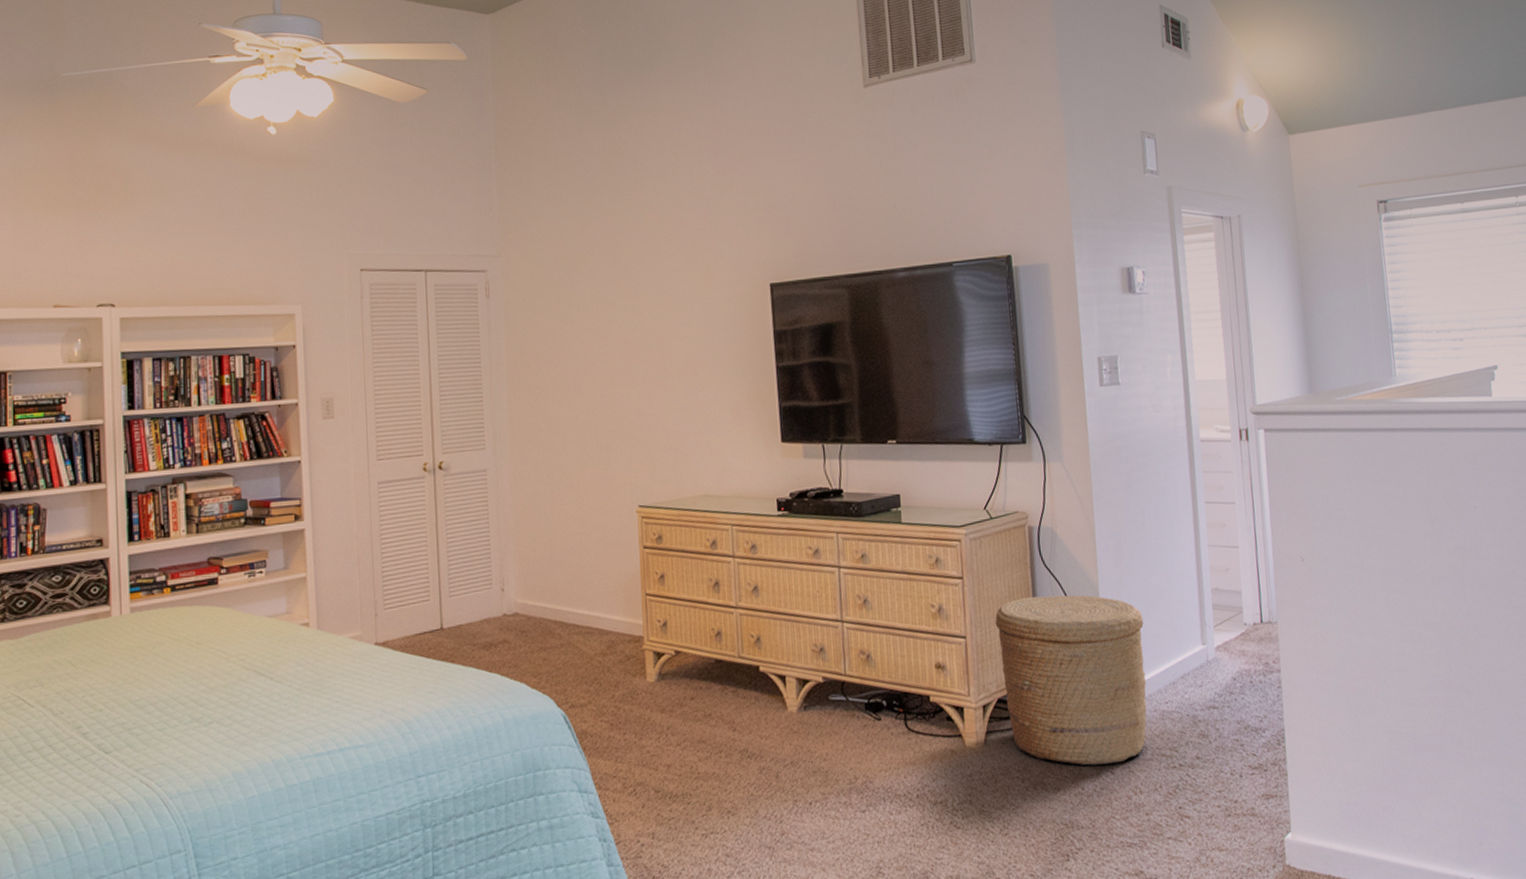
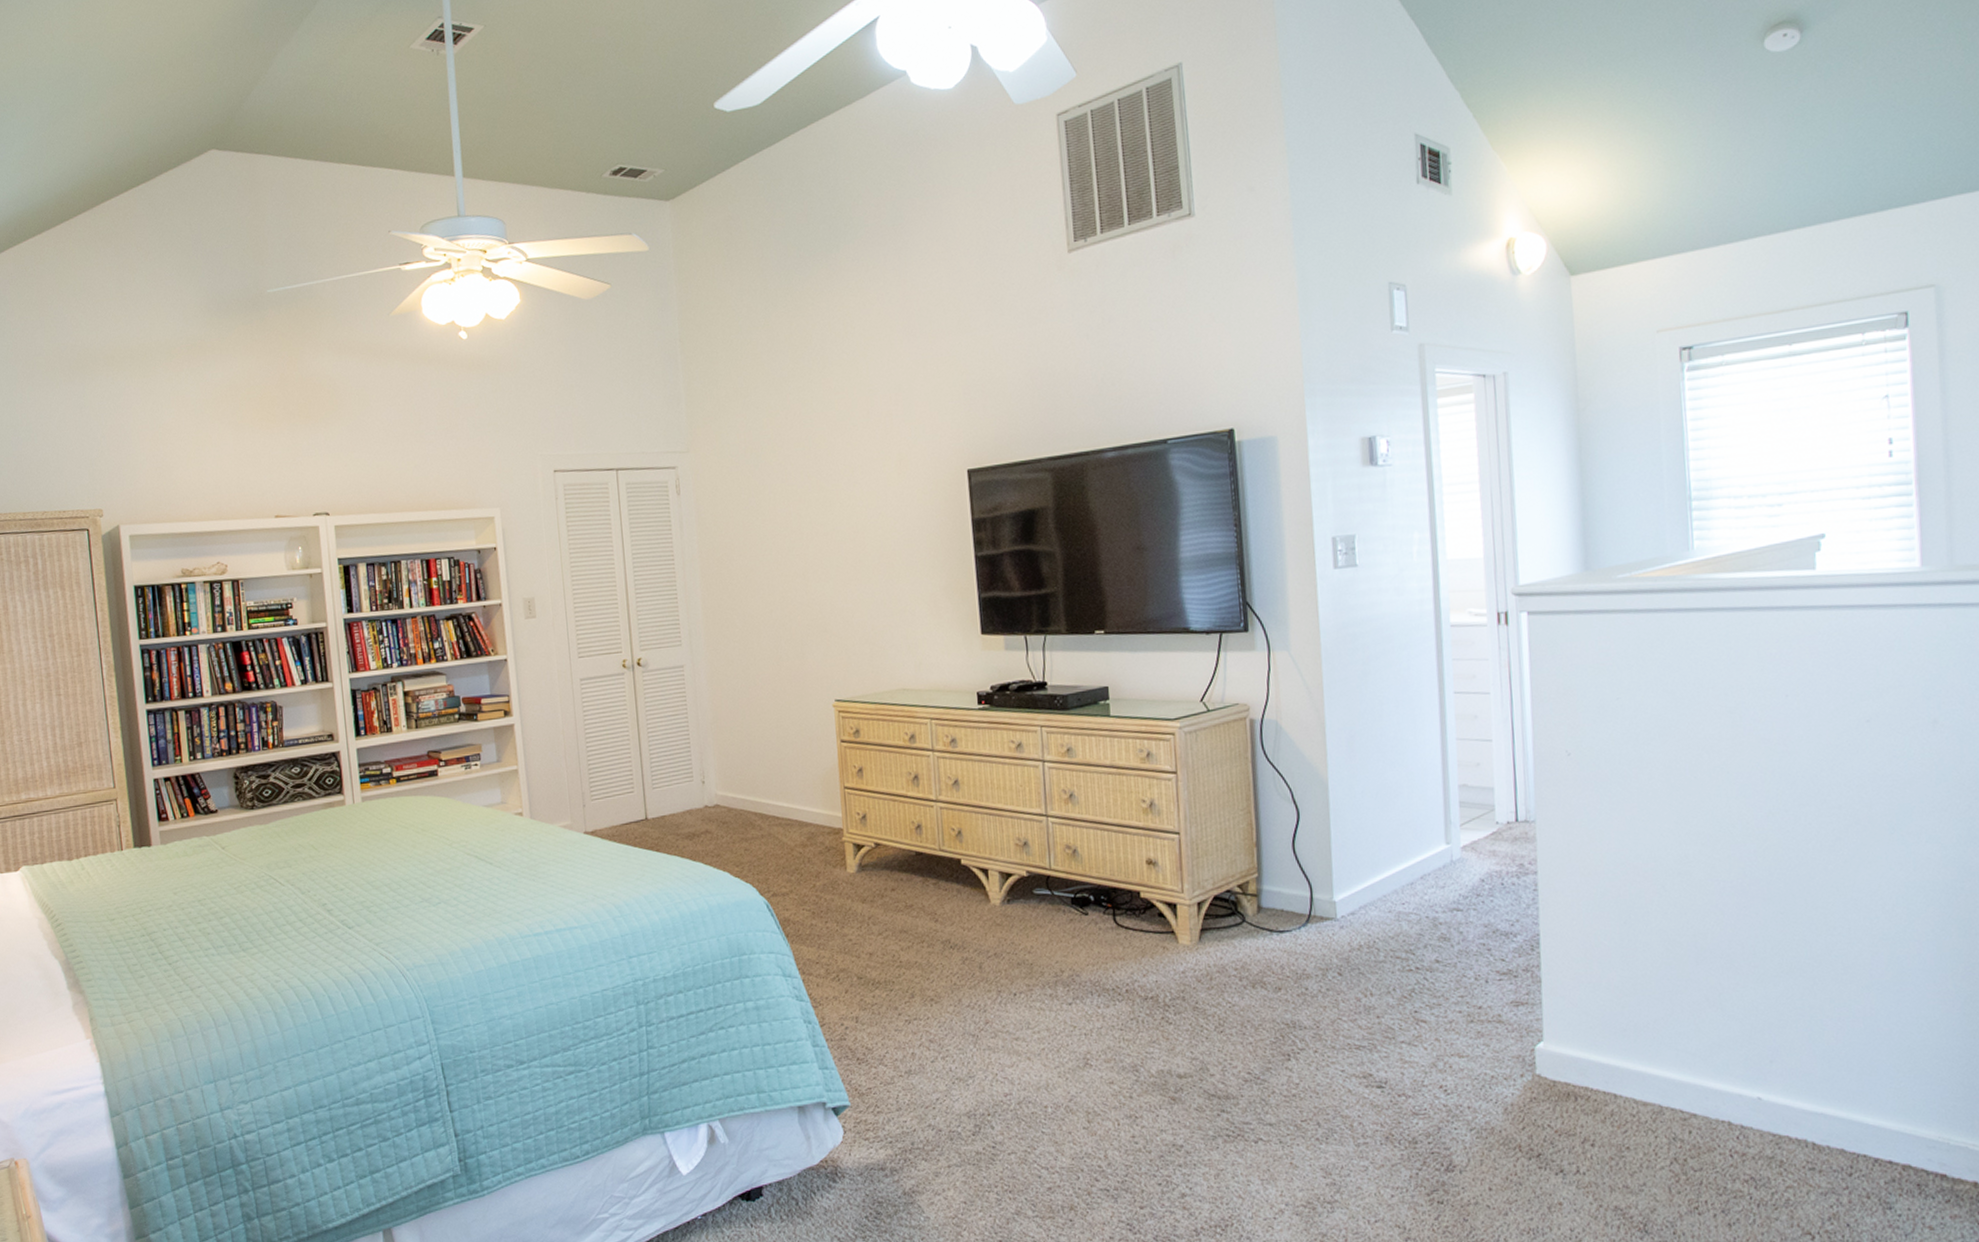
woven basket: present [995,595,1147,766] -> none [1211,790,1381,966]

